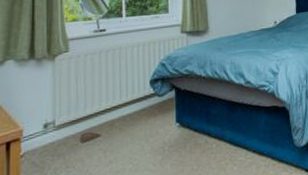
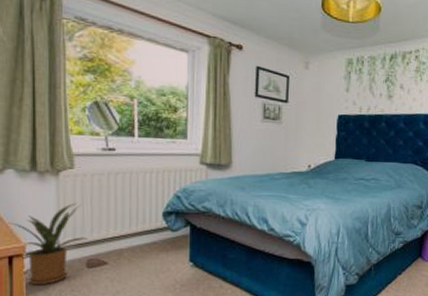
house plant: none [7,83,82,167] -> present [8,203,88,286]

